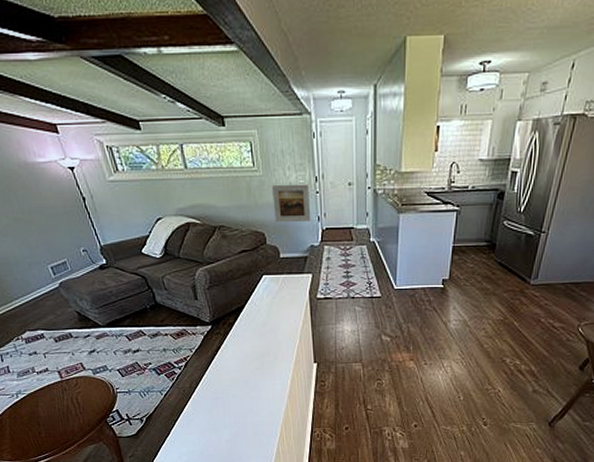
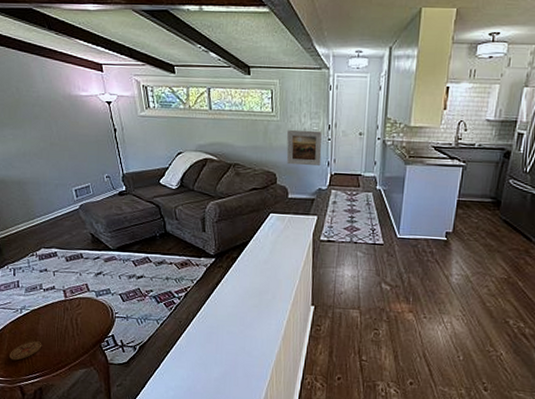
coaster: none [14,423,46,444] -> present [10,341,42,361]

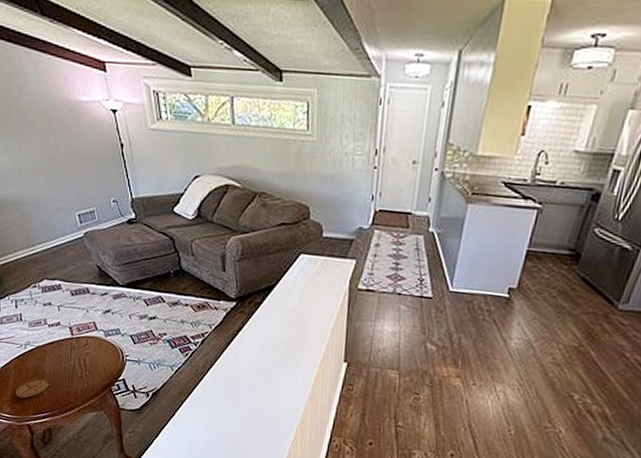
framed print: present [286,129,322,166] -> none [322,152,367,199]

